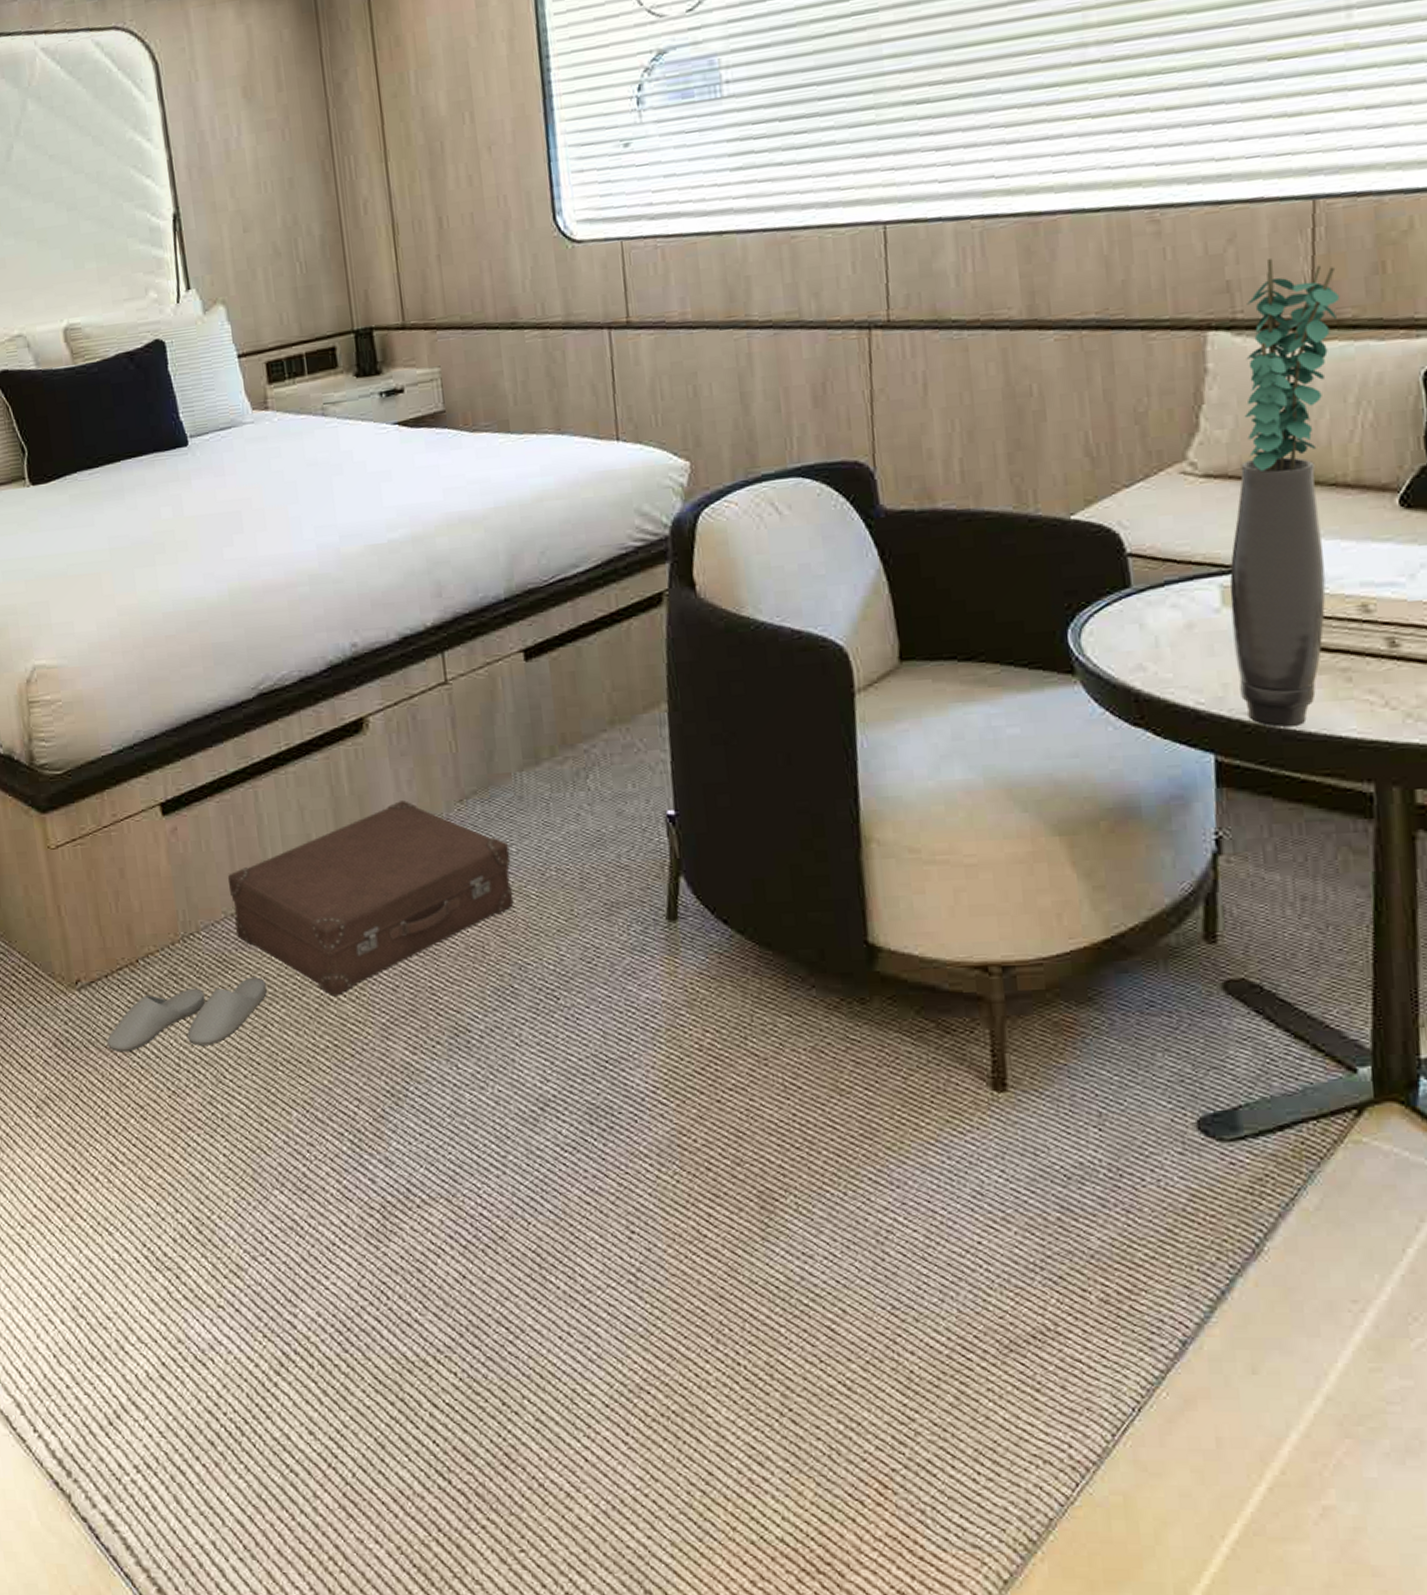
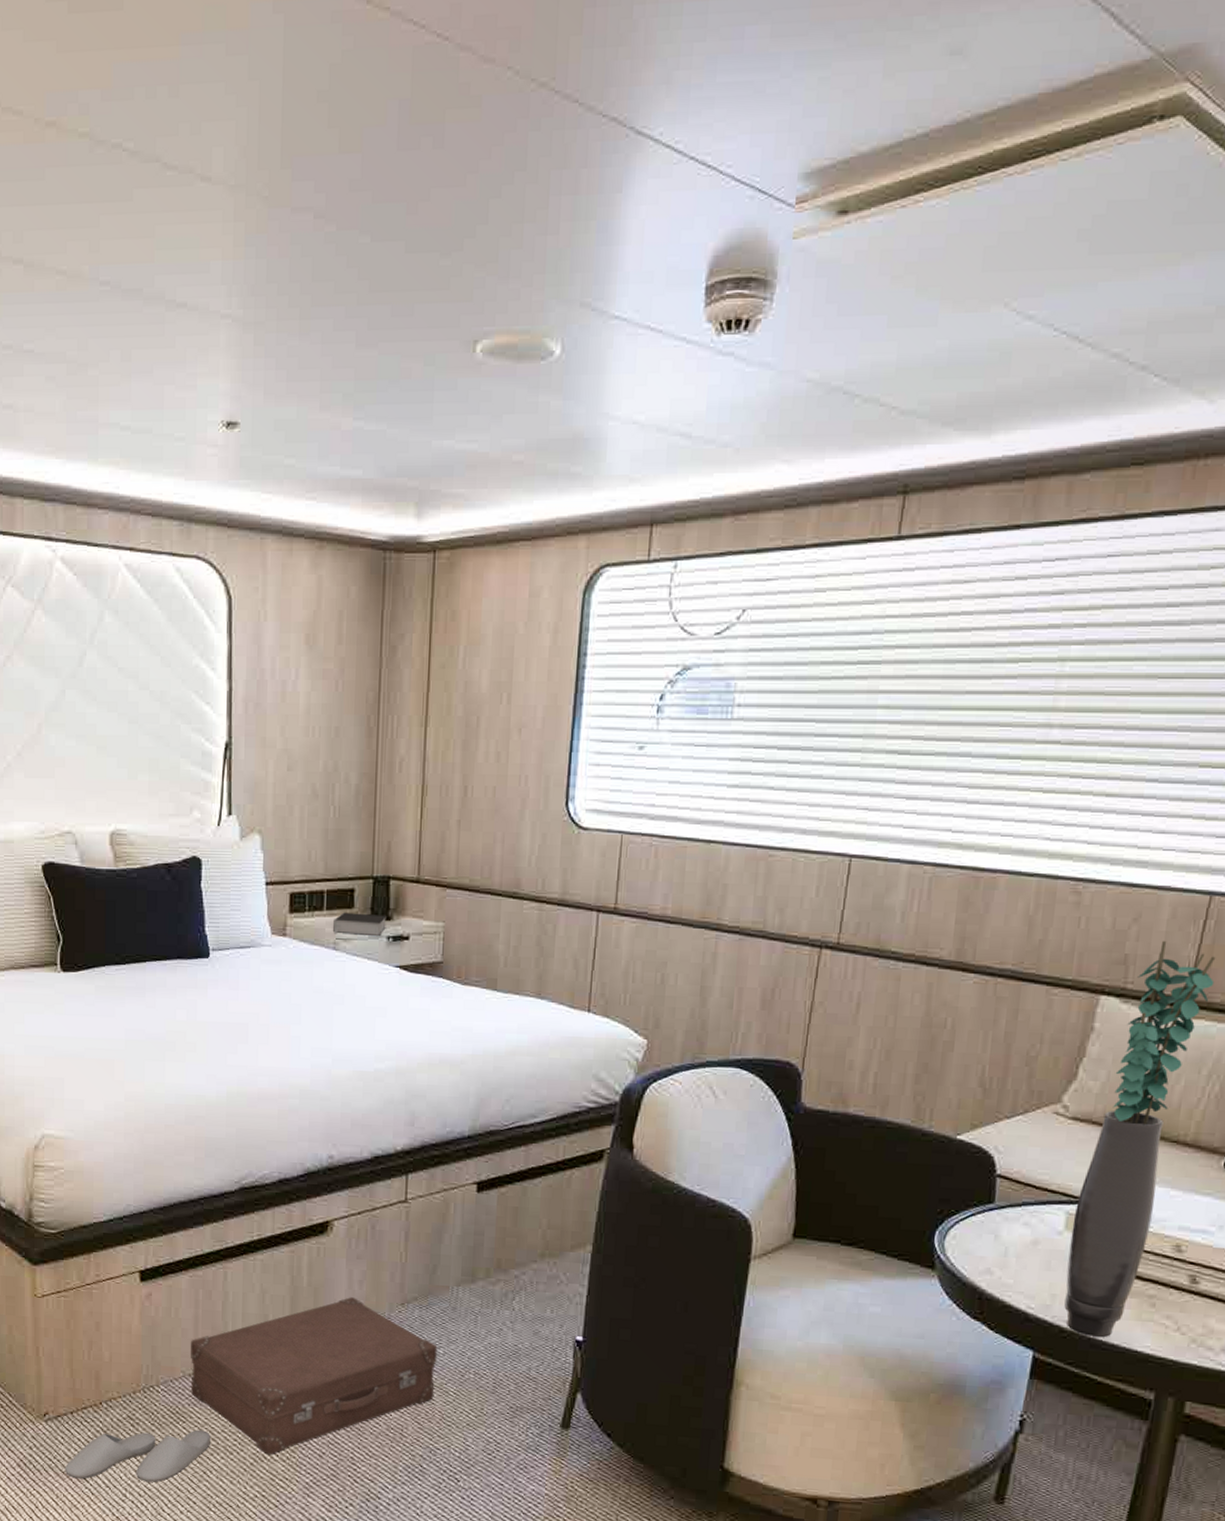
book: none [318,369,377,399] -> present [333,912,387,936]

